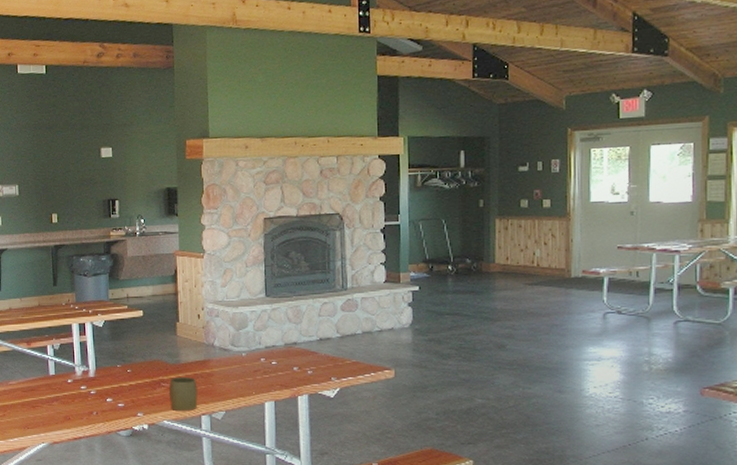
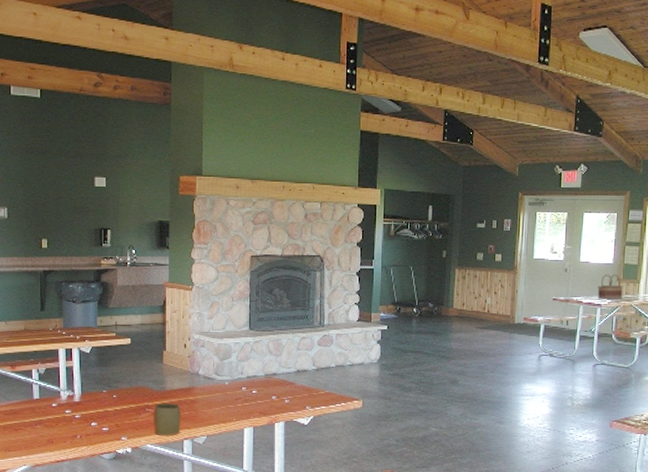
basket: none [674,214,708,244] -> present [597,274,623,299]

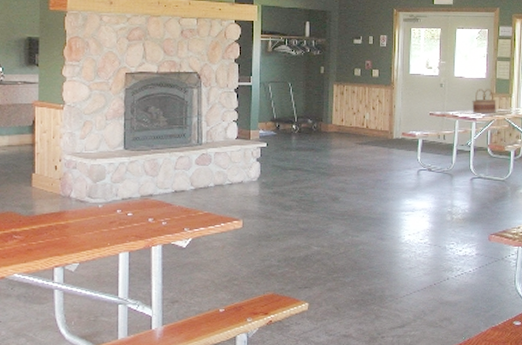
mug: present [154,404,181,436] -> none [22,229,51,264]

